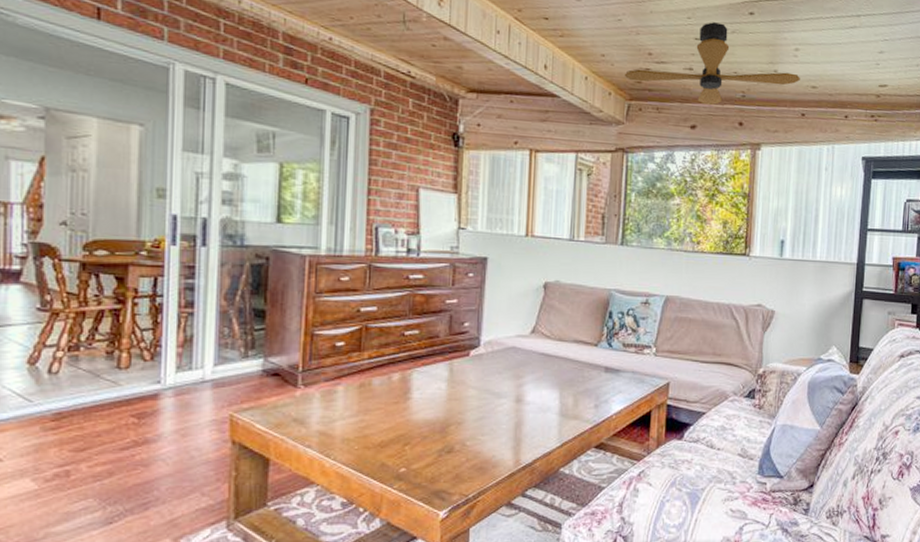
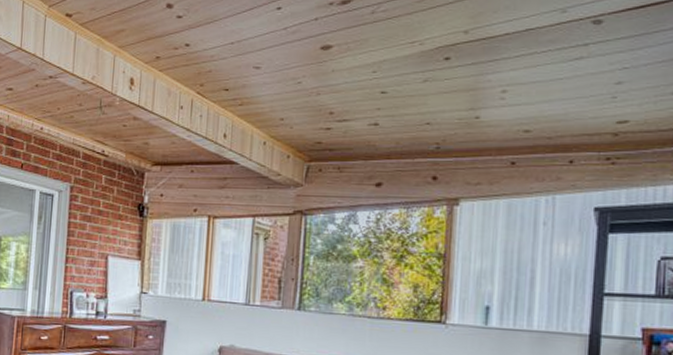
ceiling fan: present [624,22,800,106] -> none [303,73,509,161]

